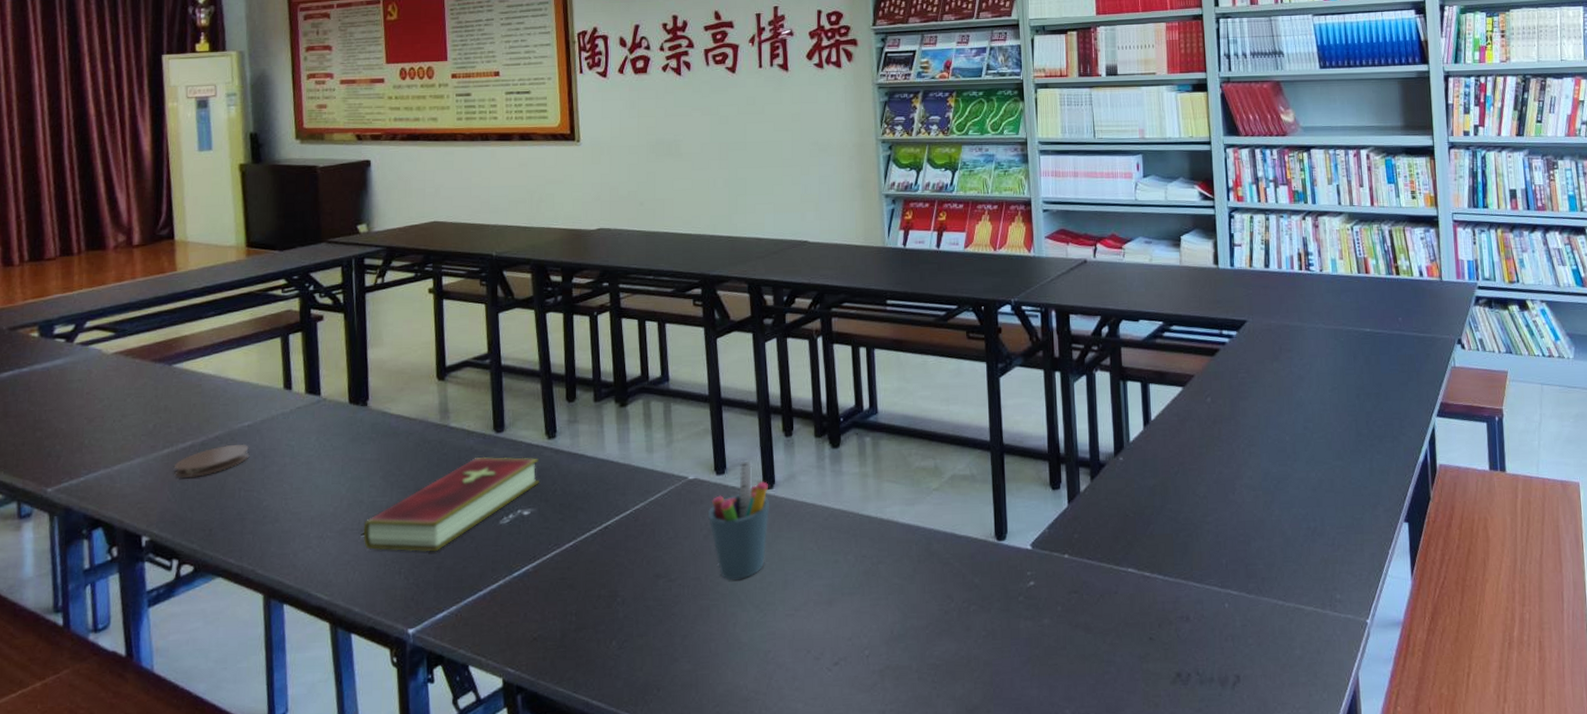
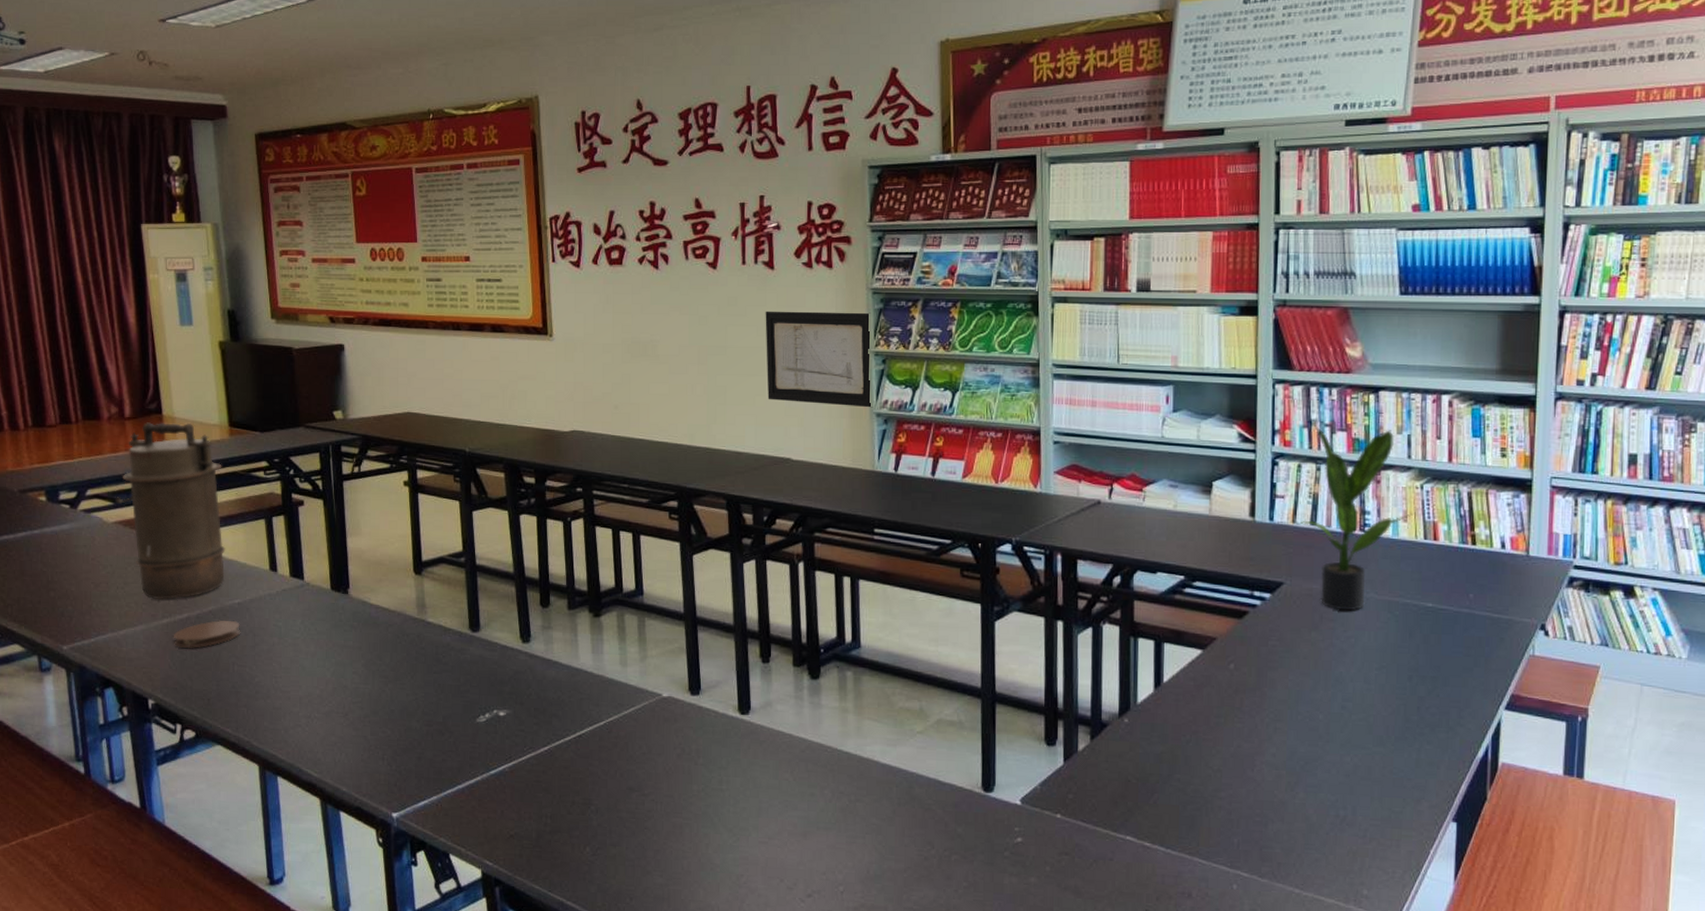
thermos: none [117,246,237,430] -> present [115,422,226,600]
hardcover book: present [363,456,539,552] -> none [348,654,514,742]
pen holder: present [707,460,769,580] -> none [681,683,745,802]
wall art: none [781,105,882,190] -> present [765,311,873,408]
potted plant: none [1256,181,1351,341] -> present [1300,425,1419,611]

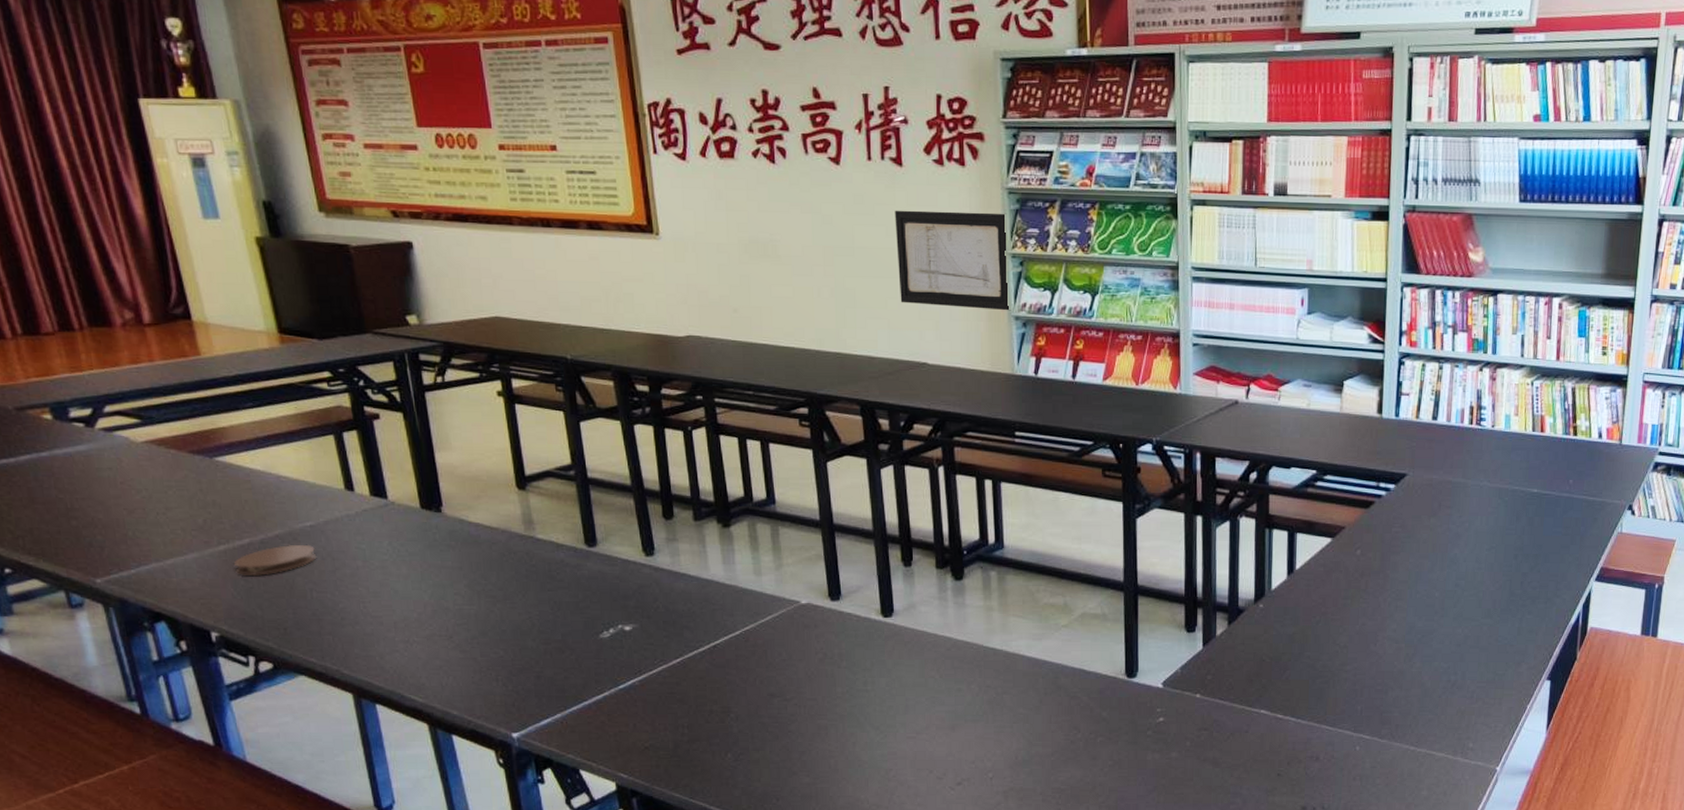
thermos: present [115,422,226,600] -> none [142,329,291,526]
potted plant: present [1300,425,1419,611] -> none [1423,326,1529,498]

